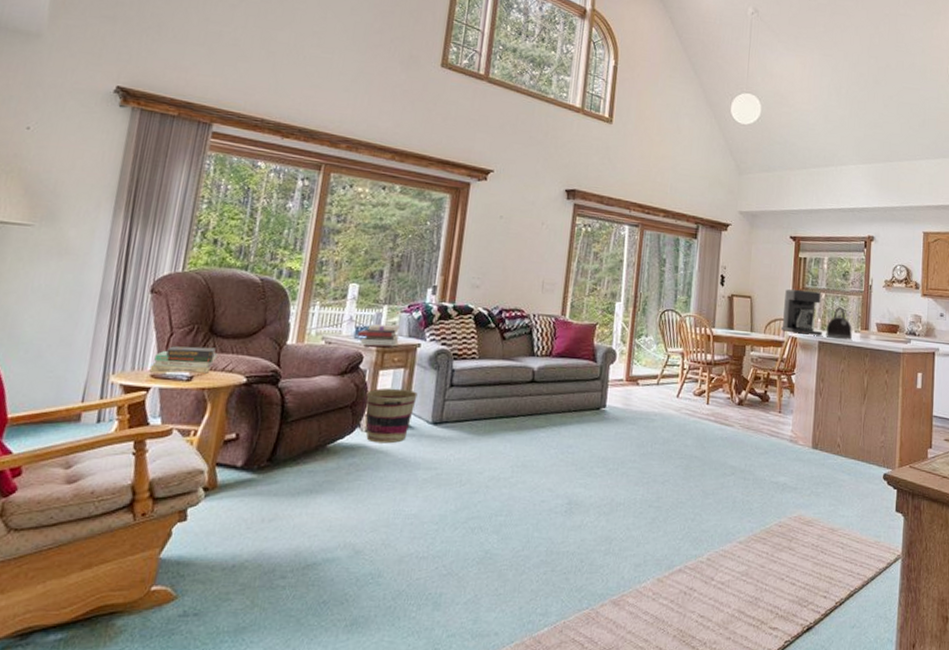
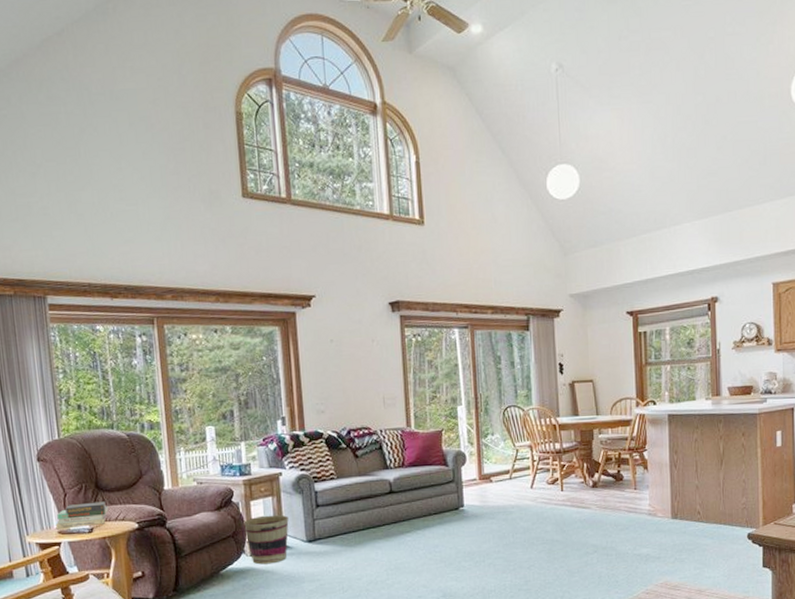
books: present [356,324,400,348] -> none [222,458,262,482]
coffee maker: present [781,289,822,337] -> none [628,364,671,411]
kettle: present [825,307,853,341] -> none [675,376,704,410]

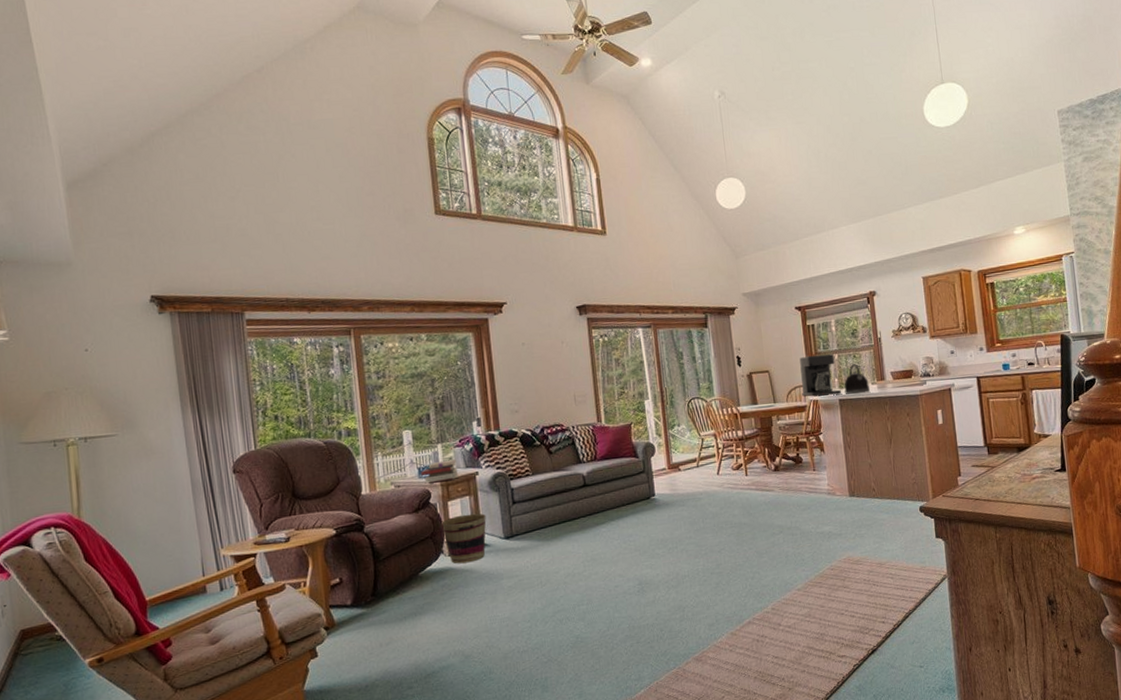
books: present [55,501,109,530] -> none [251,509,306,541]
books: none [222,458,262,482] -> present [420,459,459,483]
coffee maker: none [628,364,671,411] -> present [799,353,841,397]
kettle: none [675,376,704,410] -> present [844,364,871,394]

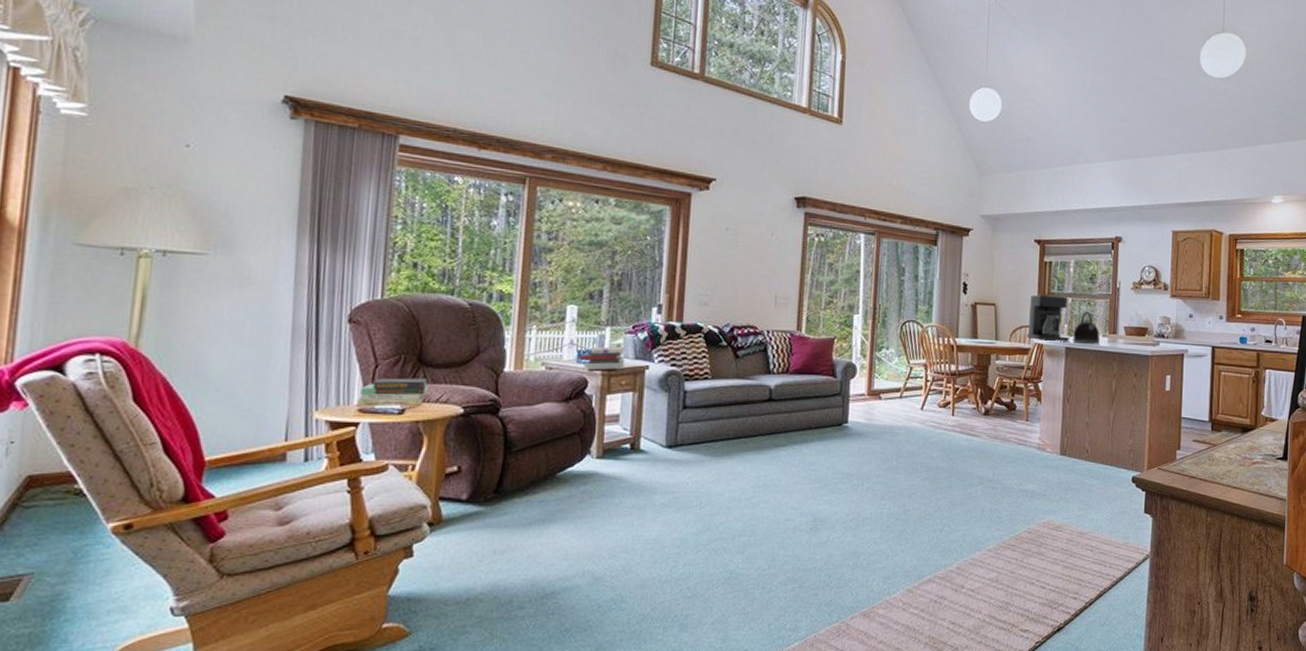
books: none [251,509,306,541] -> present [356,378,430,407]
basket: present [440,513,487,564] -> none [593,412,649,469]

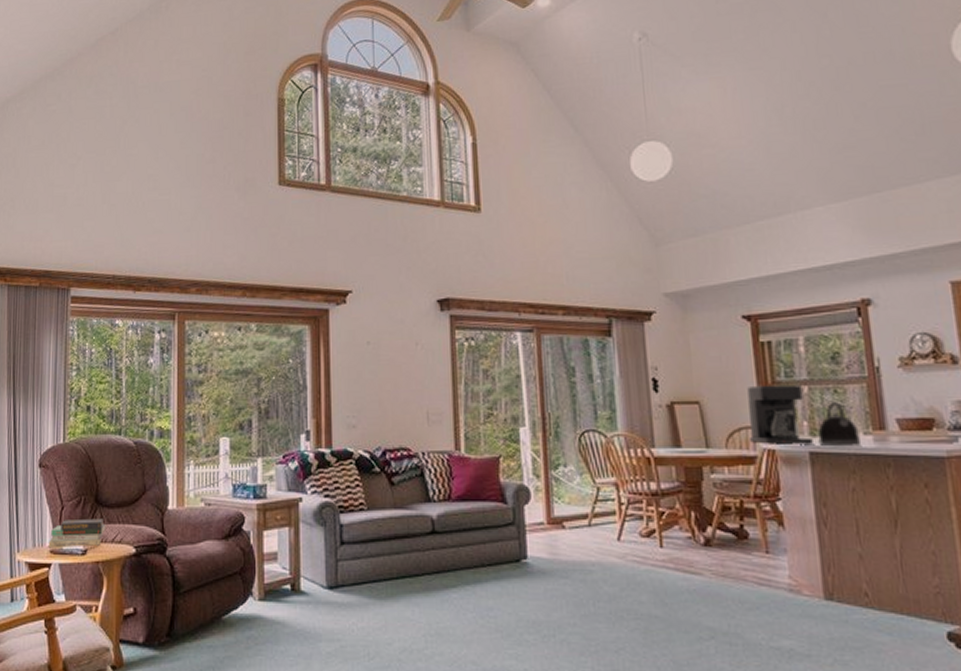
books: present [579,346,625,371] -> none [234,479,279,505]

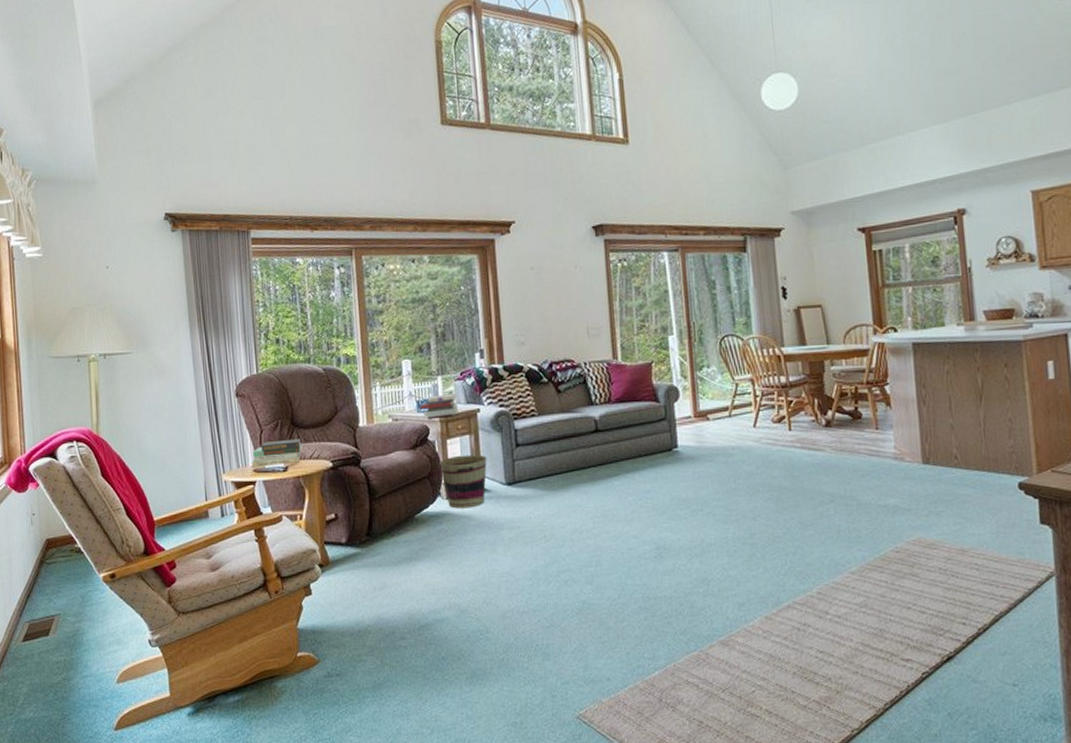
books: none [234,479,279,505] -> present [418,393,459,419]
basket: none [252,550,307,613] -> present [439,454,487,509]
coffee maker: present [747,384,813,446] -> none [862,286,916,339]
kettle: present [818,402,862,447] -> none [919,299,955,337]

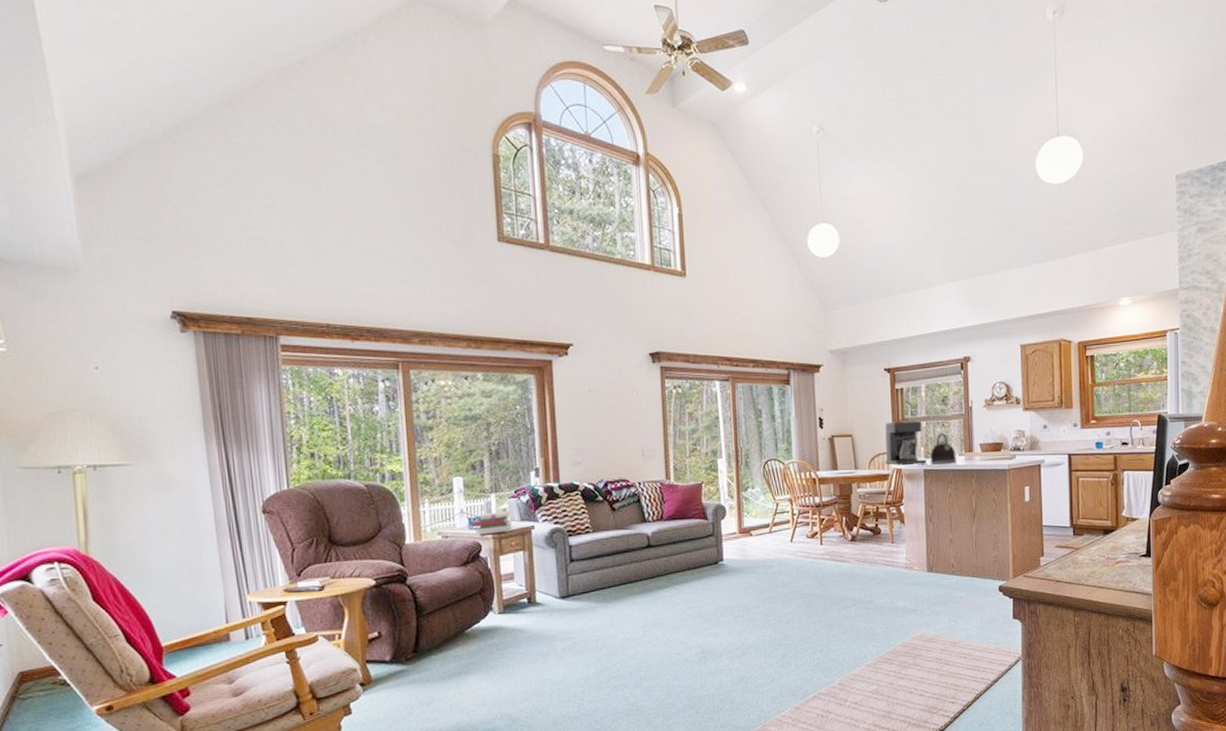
books: present [251,438,304,468] -> none [281,556,343,588]
basket: present [439,454,487,509] -> none [491,570,541,623]
coffee maker: none [862,286,916,339] -> present [885,420,926,465]
kettle: none [919,299,955,337] -> present [930,433,957,465]

